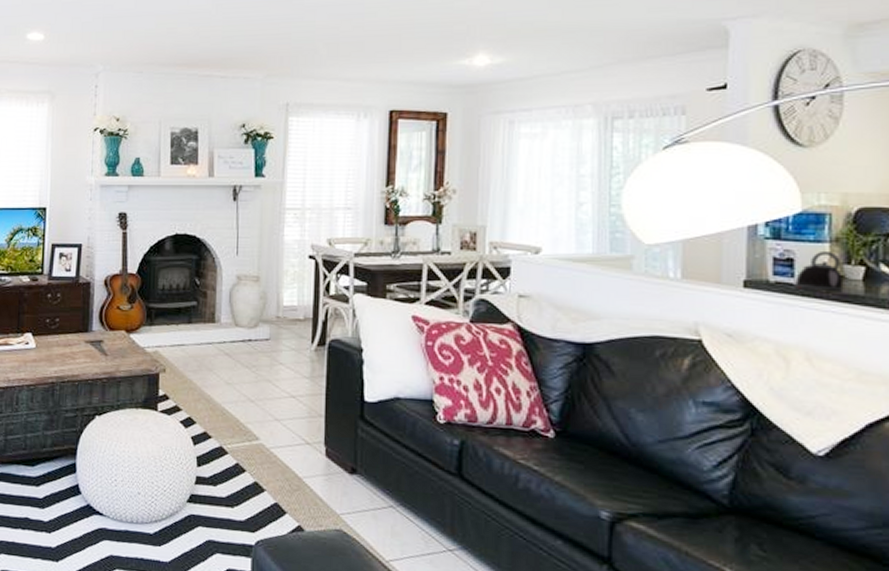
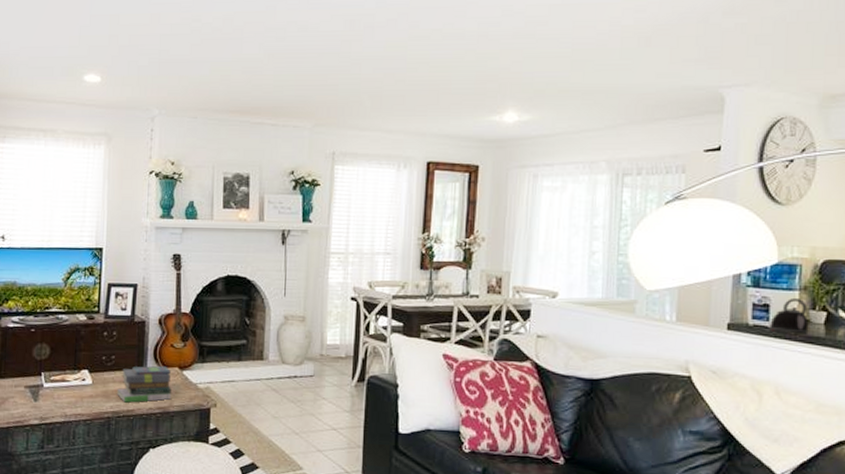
books: none [61,328,118,368] -> present [117,365,171,403]

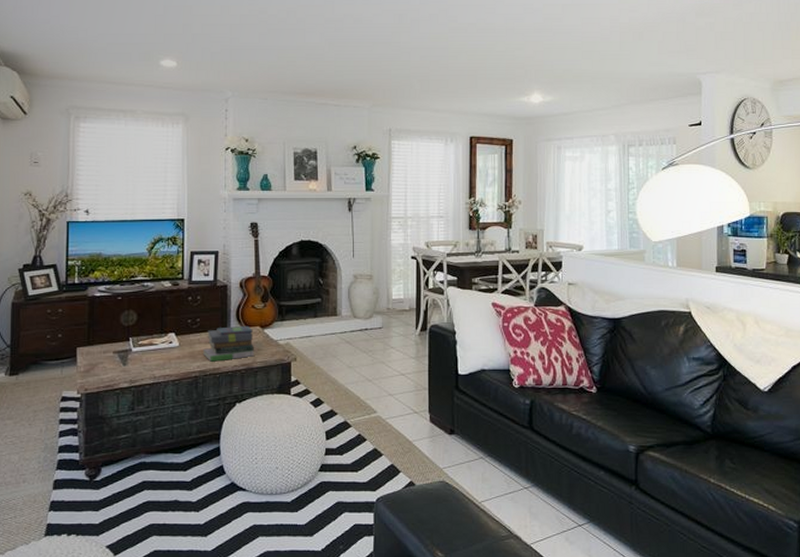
kettle: present [768,297,809,335] -> none [746,243,776,273]

